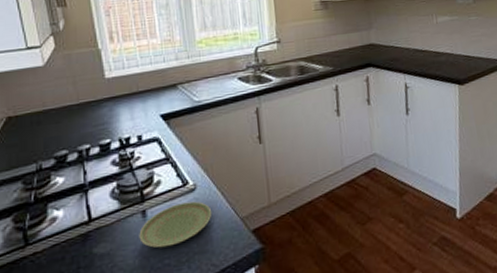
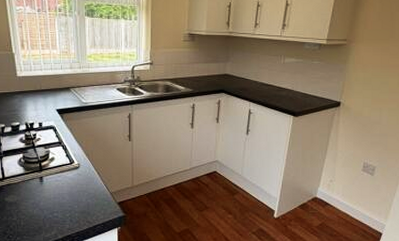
plate: present [139,201,212,248] -> none [37,176,90,205]

